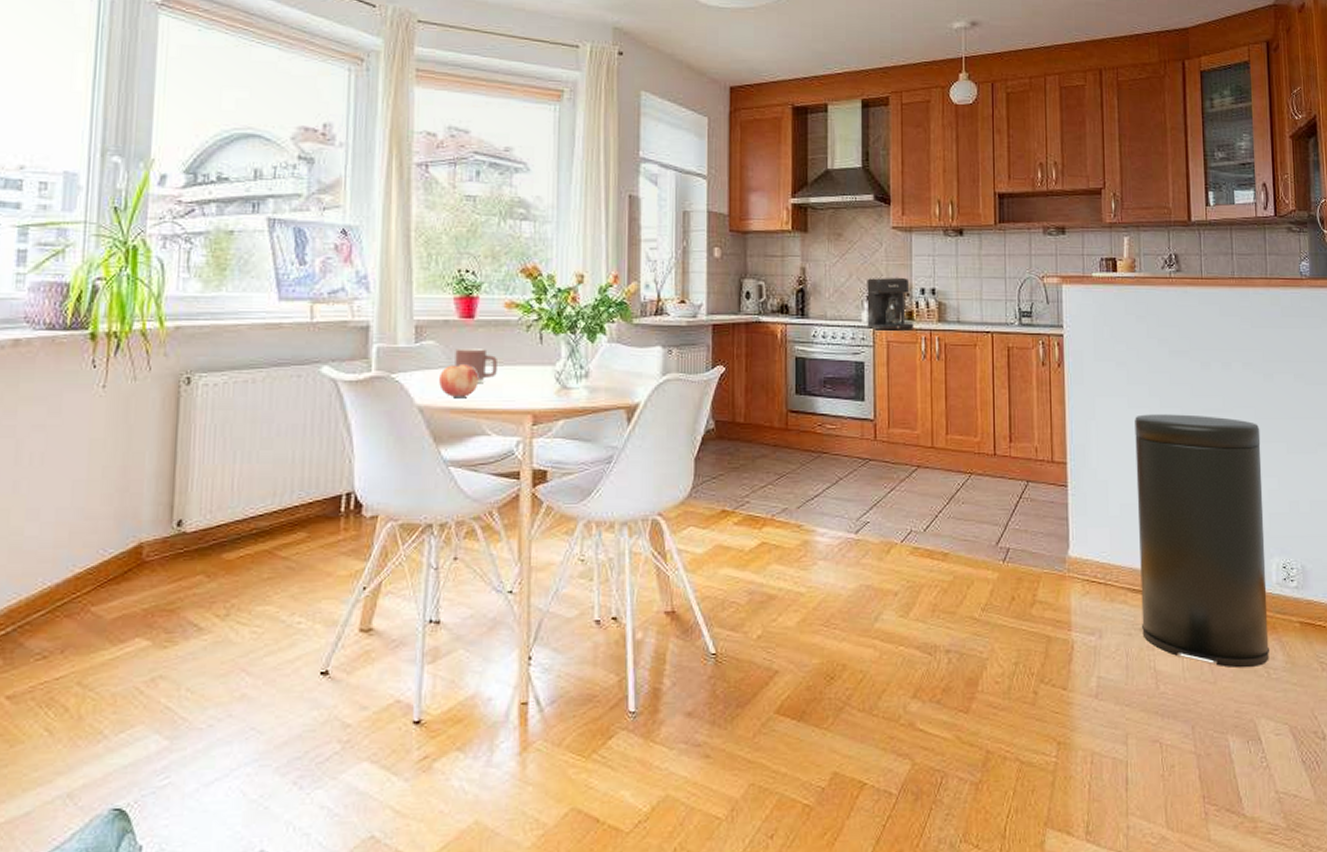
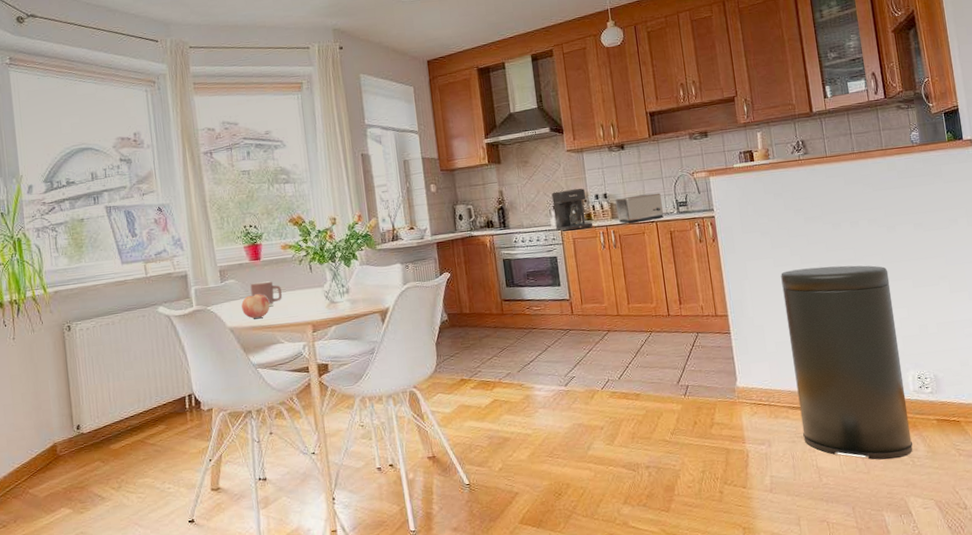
toaster: none [945,294,1002,331] -> present [615,193,664,224]

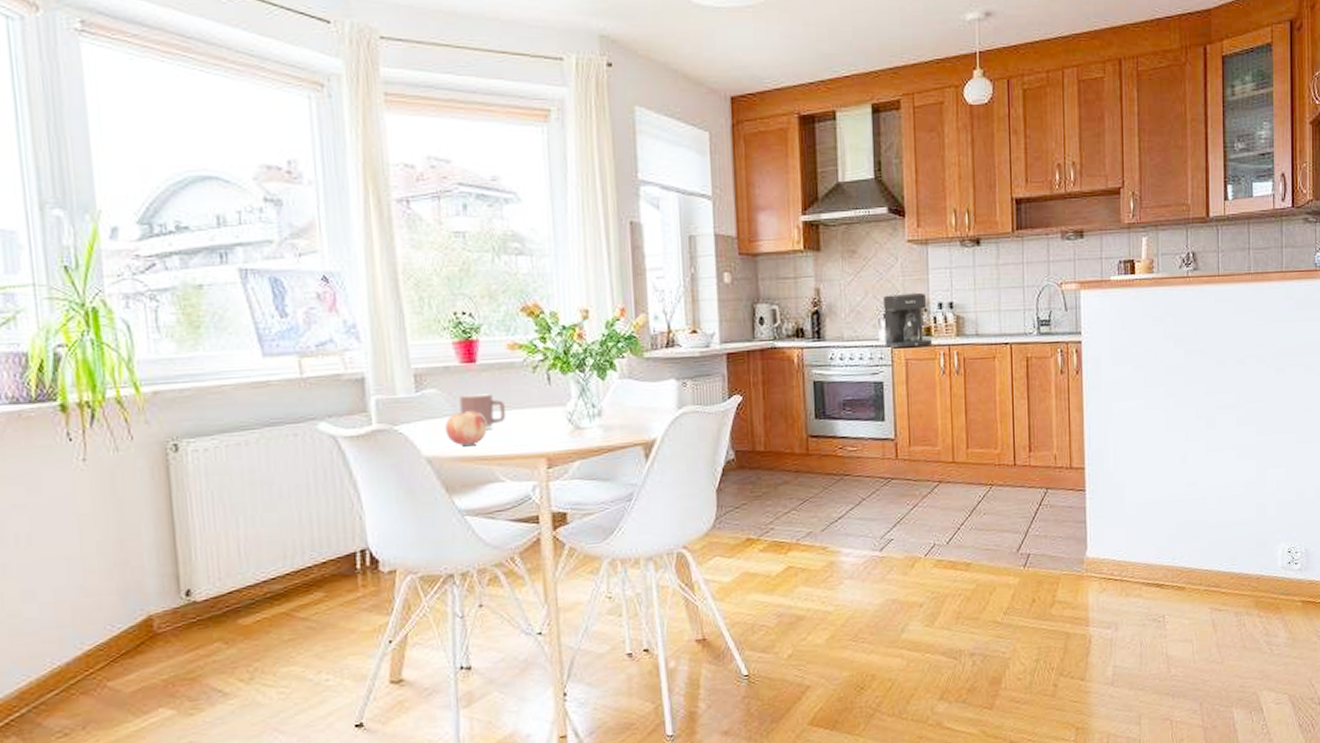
toaster: present [615,193,664,224] -> none [963,305,1020,344]
pedal bin: present [781,265,913,460] -> none [1151,412,1273,647]

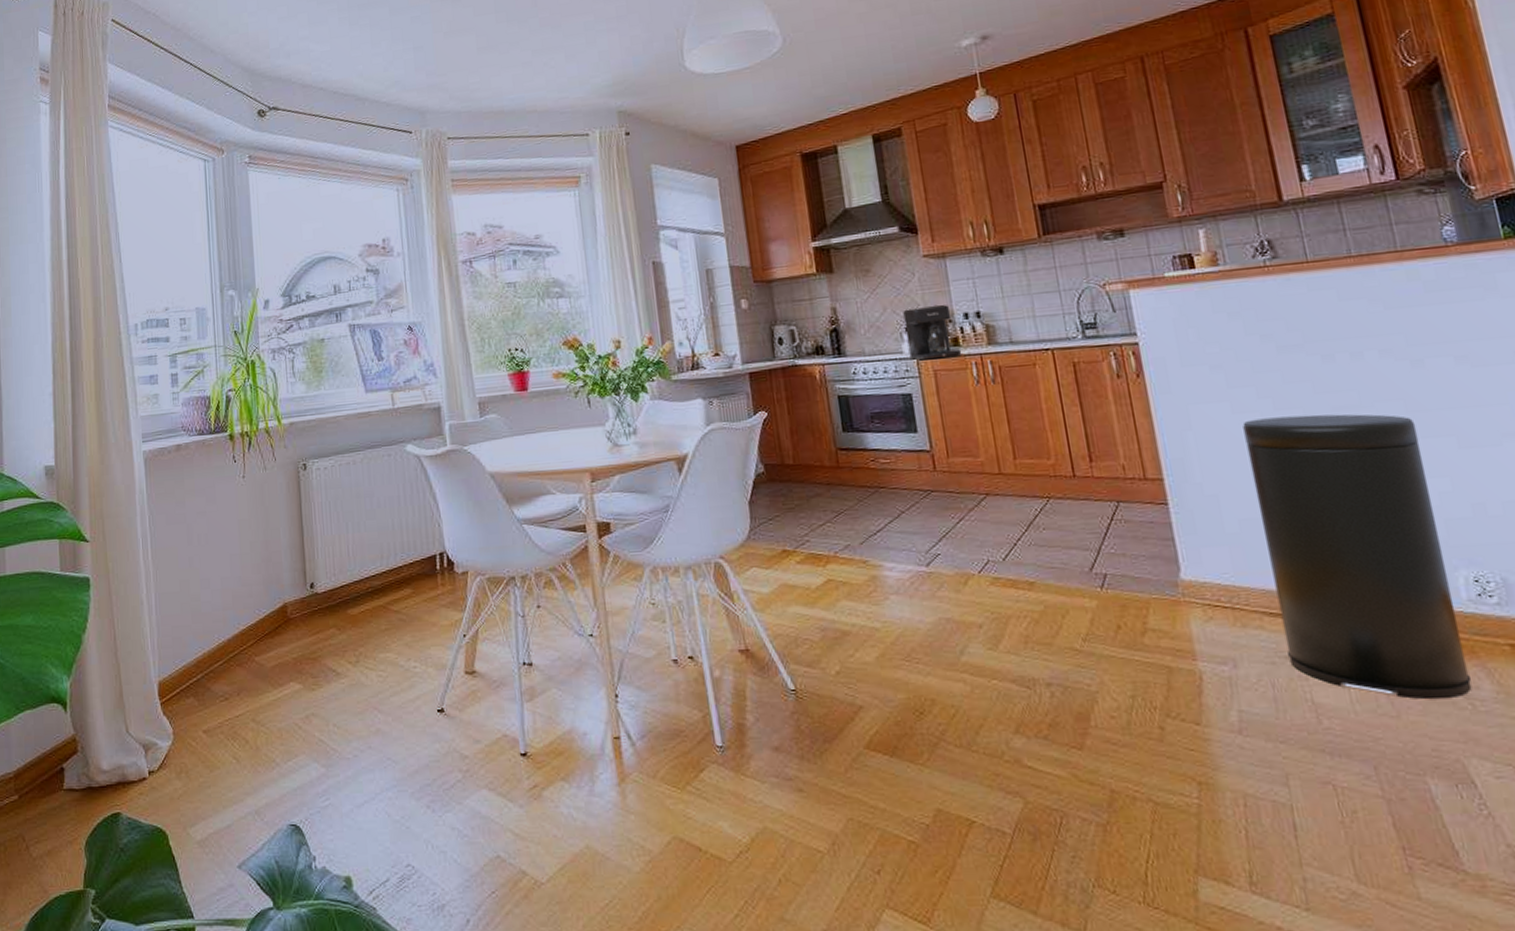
fruit: present [445,410,488,446] -> none [504,431,539,463]
mug: present [459,394,506,429] -> none [515,417,554,447]
pedal bin: none [1151,412,1273,647] -> present [1242,414,1472,699]

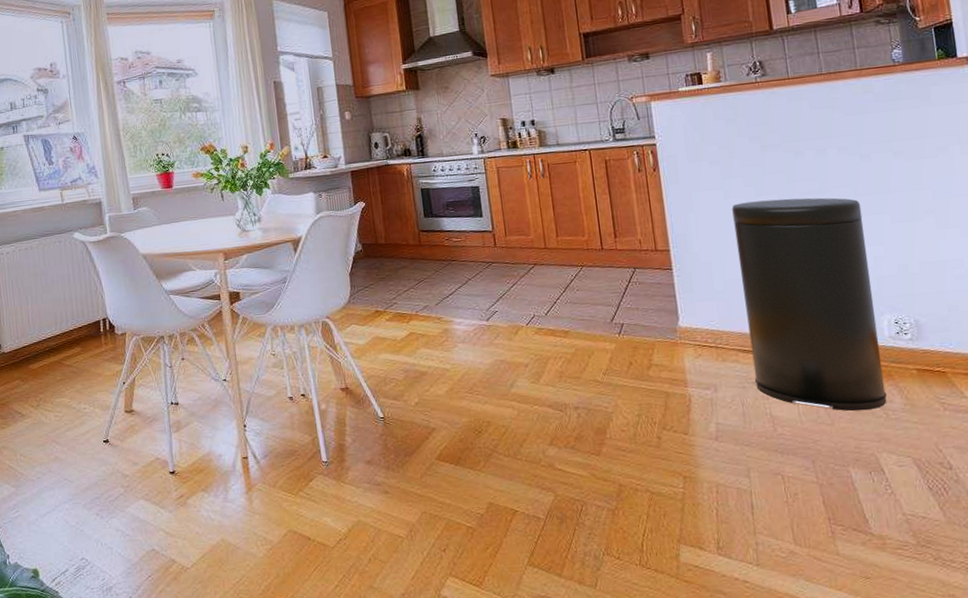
coffee maker: present [903,304,962,361] -> none [474,114,519,160]

